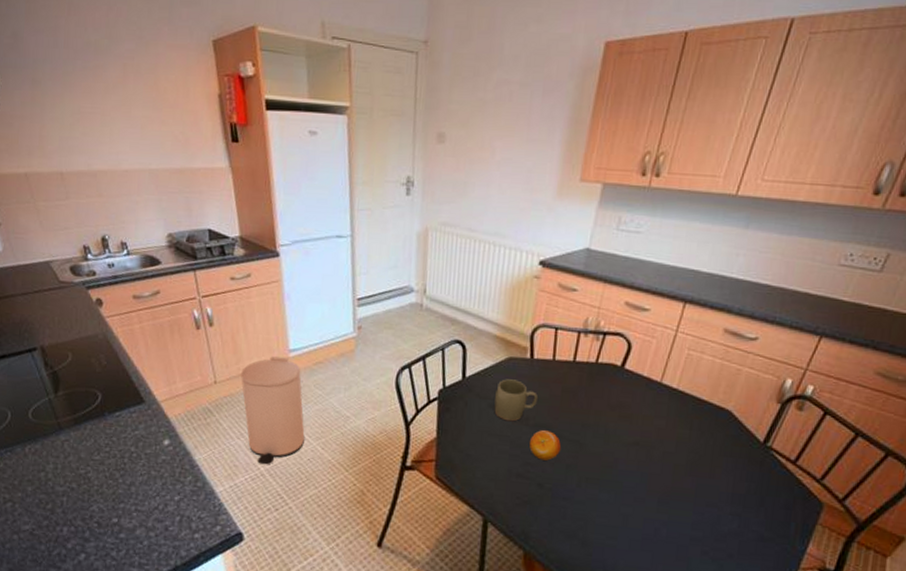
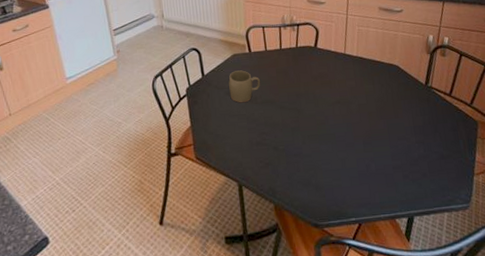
pedal bin: present [241,356,305,465] -> none [30,84,88,175]
fruit: present [529,430,562,461] -> none [260,105,286,128]

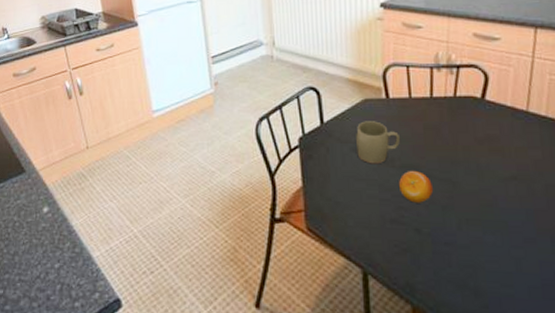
fruit: none [260,105,286,128] -> present [398,171,434,203]

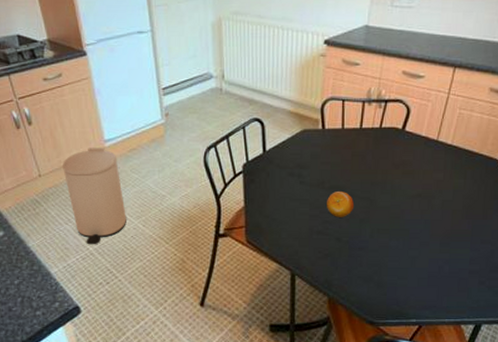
pedal bin: none [110,118,173,226] -> present [63,147,126,245]
mug: present [356,121,401,164] -> none [293,149,332,186]

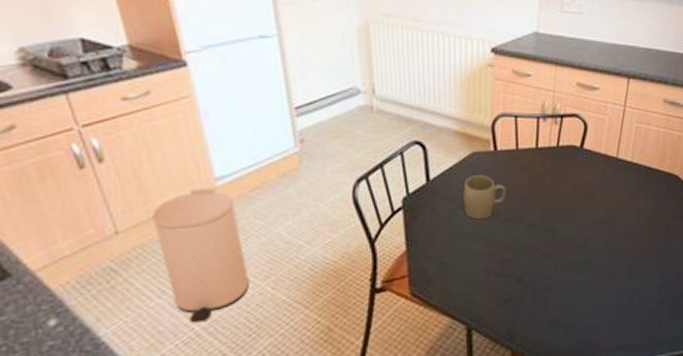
mug: none [293,149,332,186] -> present [463,175,507,220]
fruit: present [326,192,355,217] -> none [503,222,535,254]

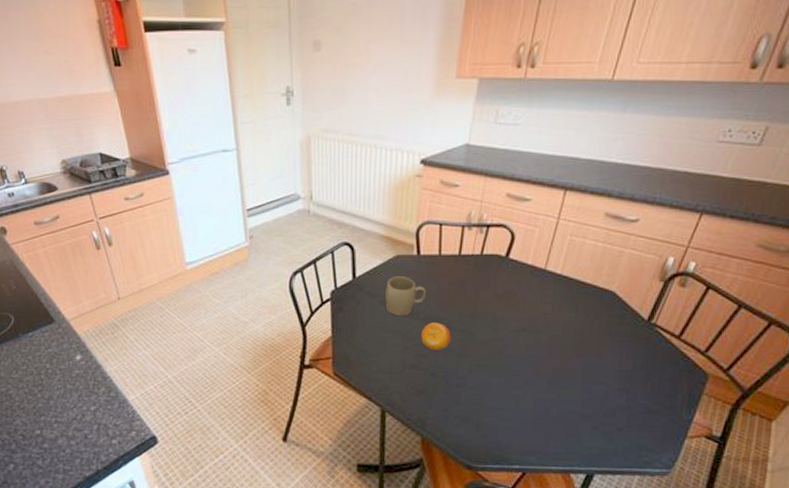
pedal bin: present [152,188,249,323] -> none [142,270,207,372]
fruit: none [503,222,535,254] -> present [420,323,452,351]

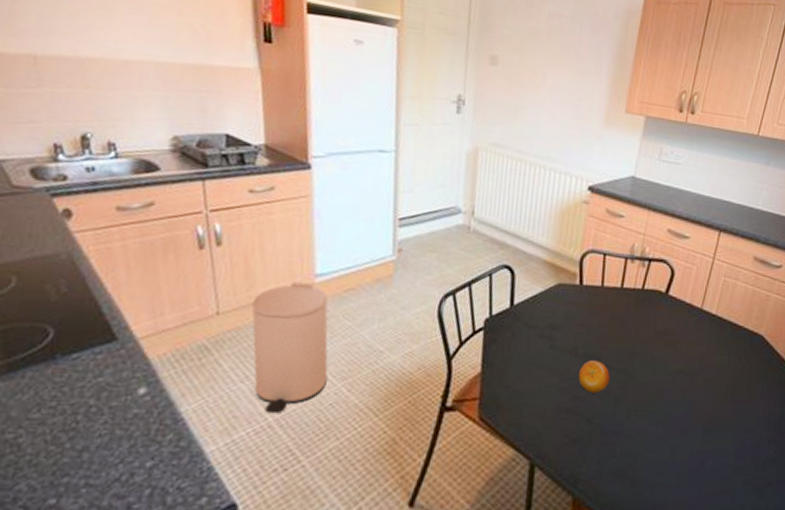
pedal bin: none [142,270,207,372] -> present [252,282,328,414]
mug: present [385,276,427,317] -> none [543,306,588,352]

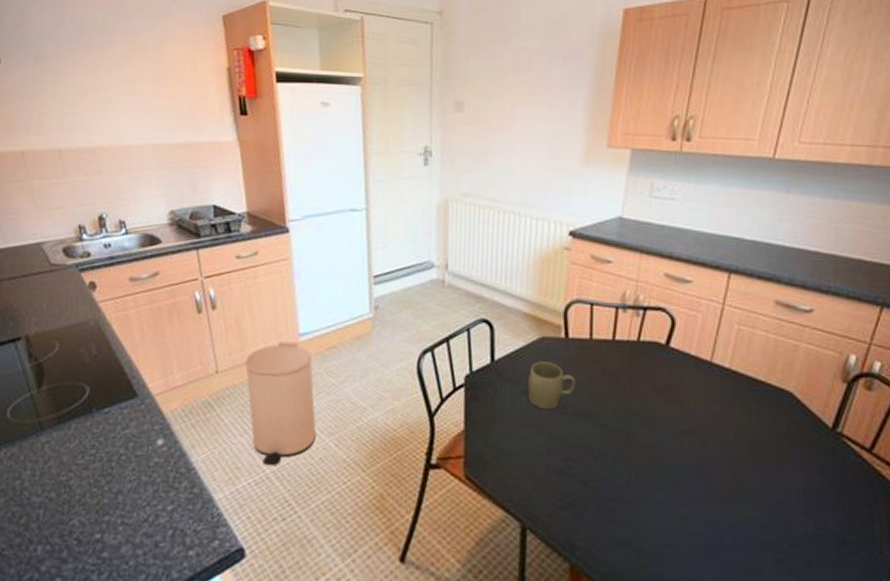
mug: none [543,306,588,352] -> present [528,361,577,410]
fruit: present [578,360,611,393] -> none [568,419,606,454]

